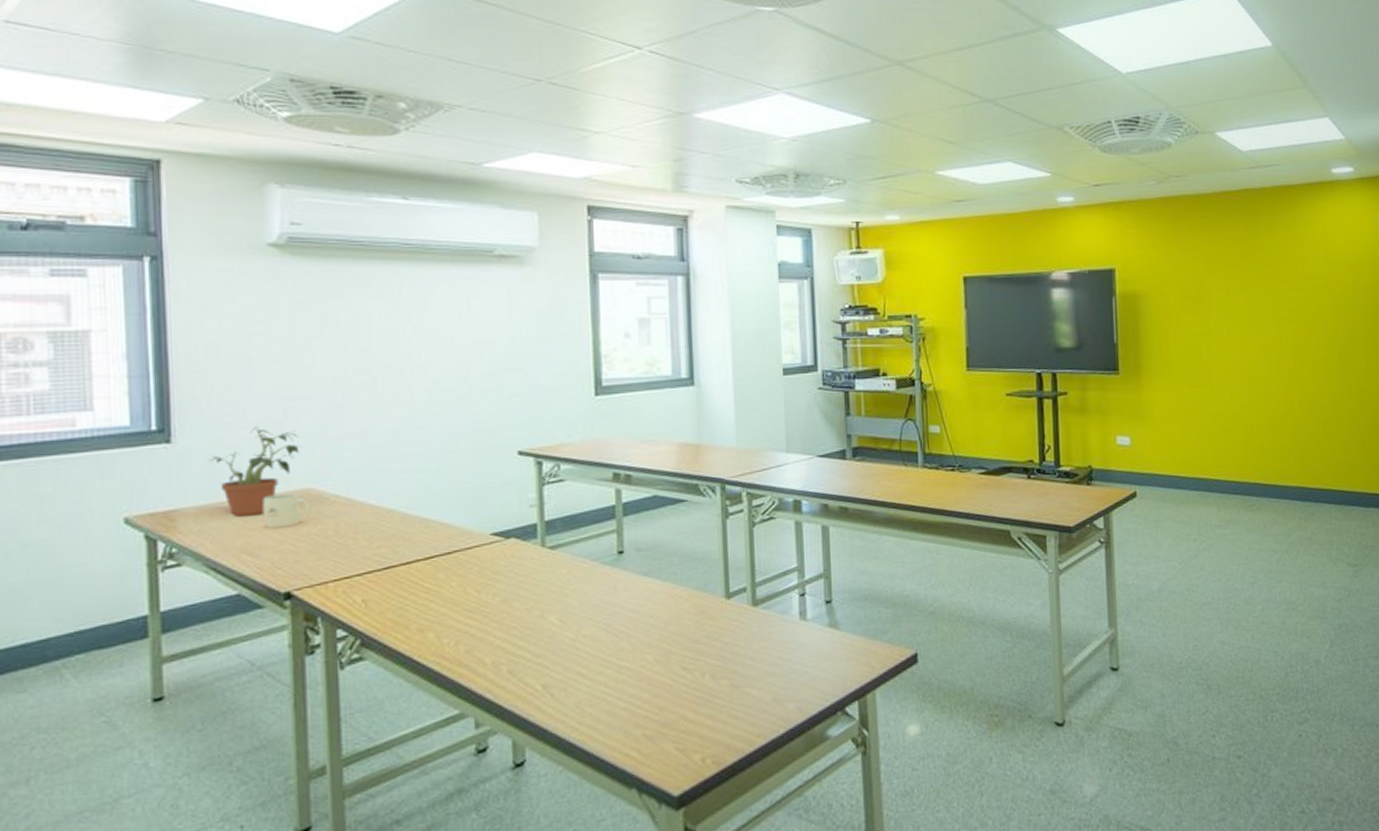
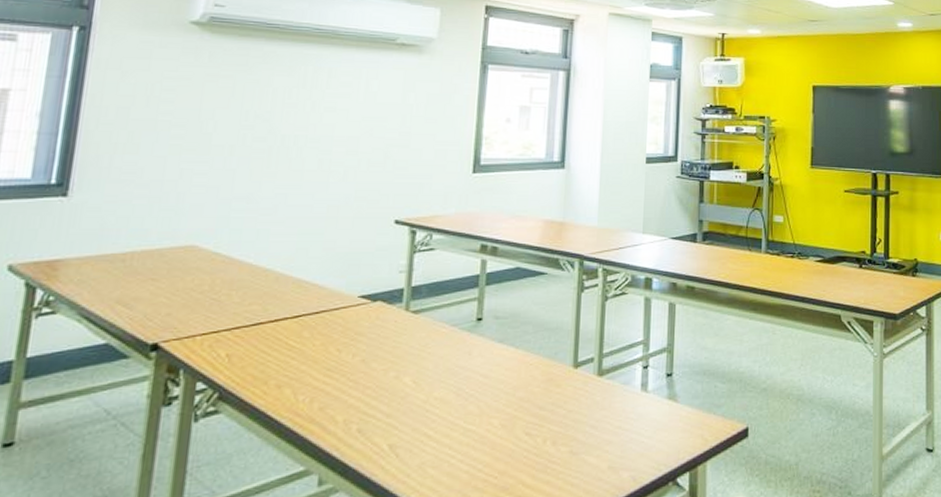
potted plant: present [209,425,301,518] -> none [101,184,191,271]
mug: present [262,494,311,530] -> none [143,250,191,283]

